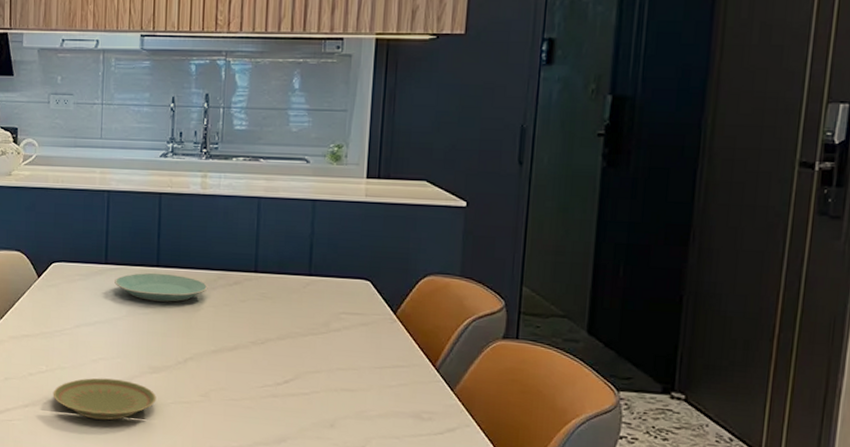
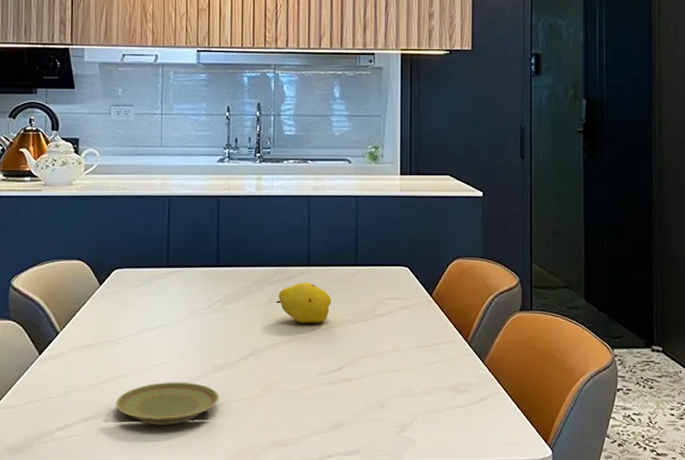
plate: present [114,272,208,302] -> none [176,273,265,300]
fruit: none [219,289,280,333] -> present [276,282,331,324]

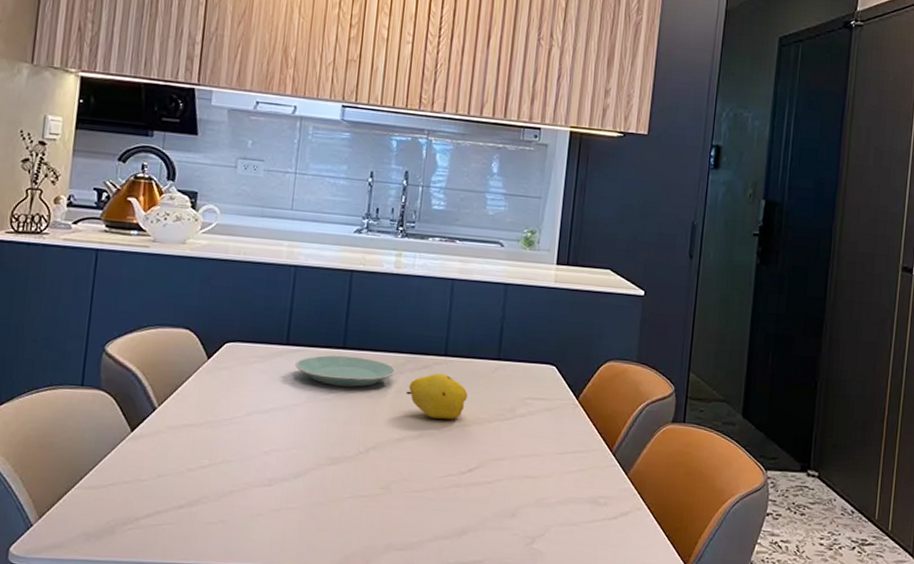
plate: present [115,382,219,425] -> none [214,472,333,520]
plate: none [176,273,265,300] -> present [295,355,396,387]

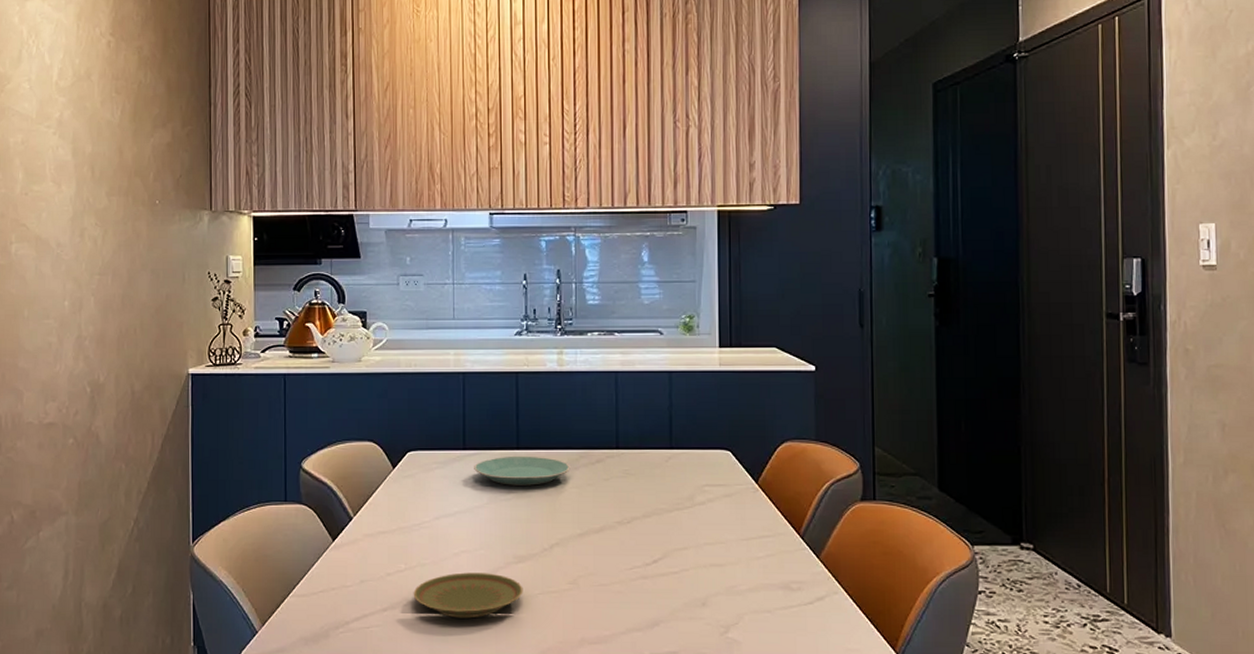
plate: none [214,472,333,520] -> present [413,572,523,619]
fruit: present [406,373,468,420] -> none [582,466,644,513]

